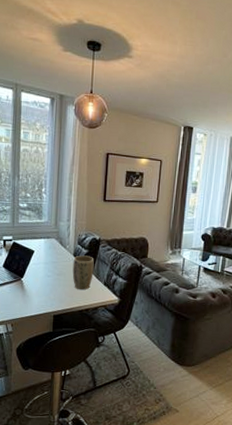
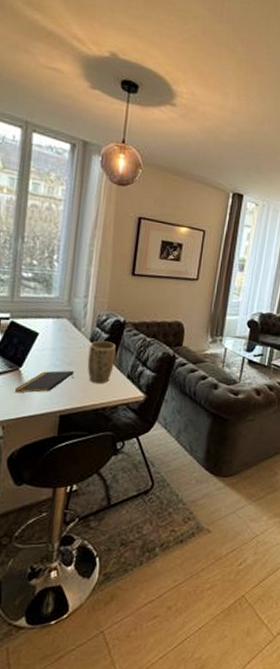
notepad: none [19,279,63,298] -> present [14,370,75,393]

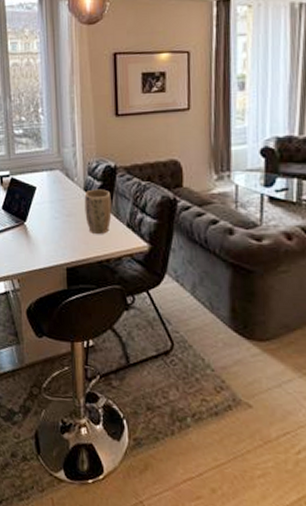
notepad: present [14,370,75,393] -> none [23,222,74,247]

